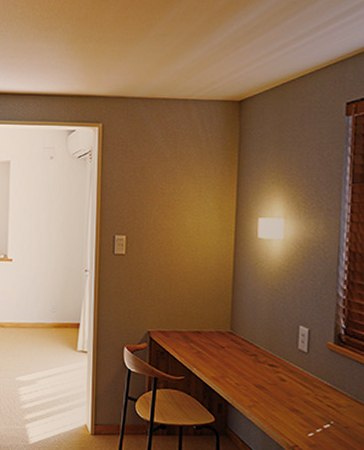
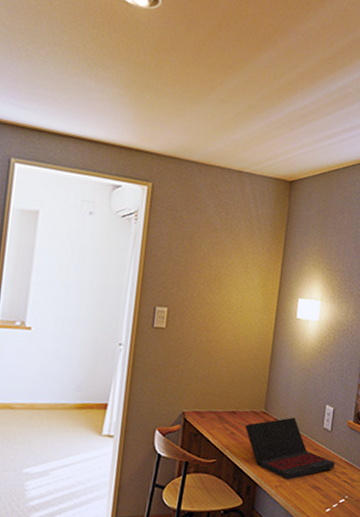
laptop: none [211,338,316,401] -> present [245,417,336,480]

